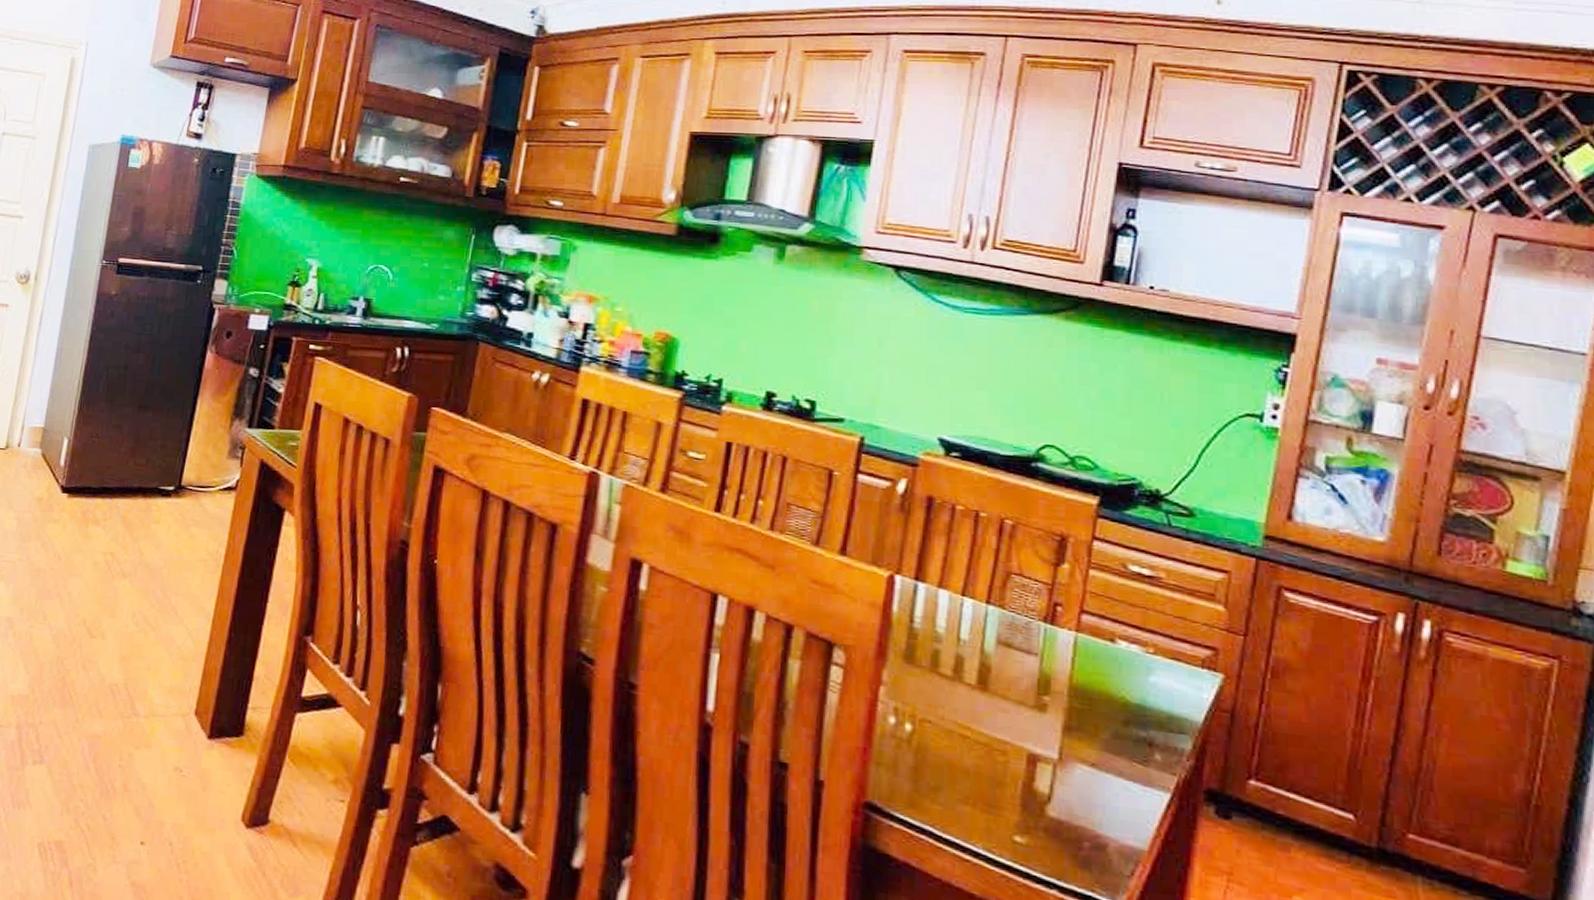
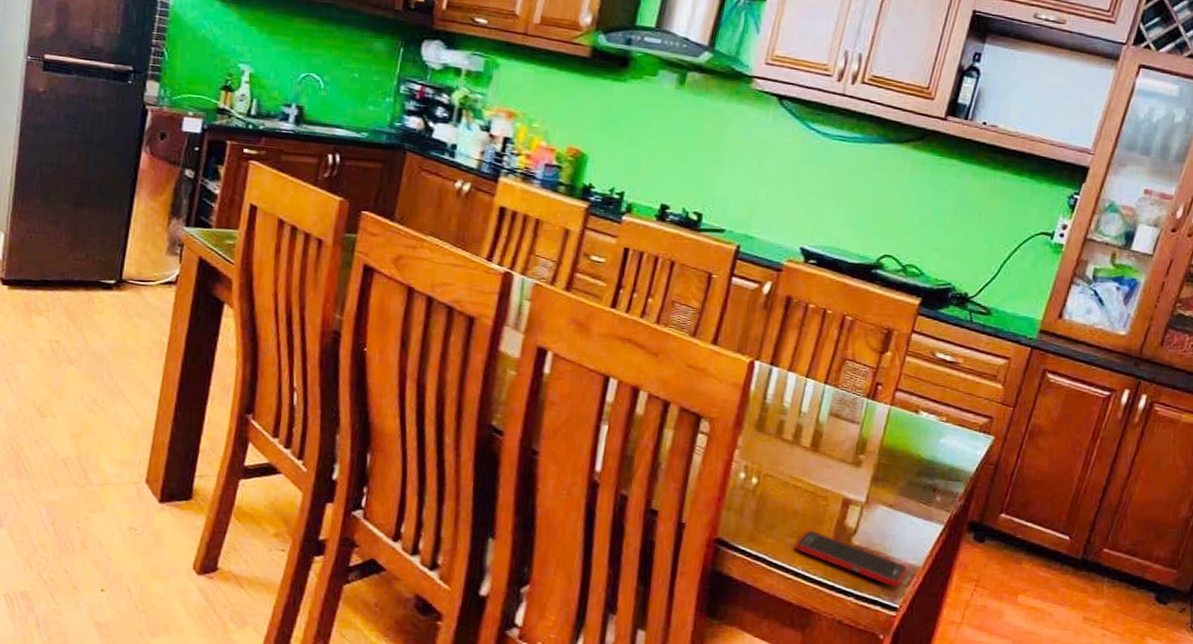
cell phone: none [969,795,1128,878] -> present [794,531,908,587]

